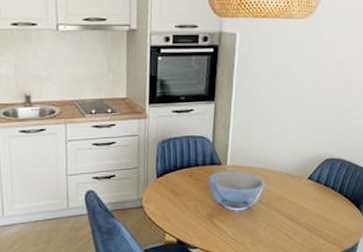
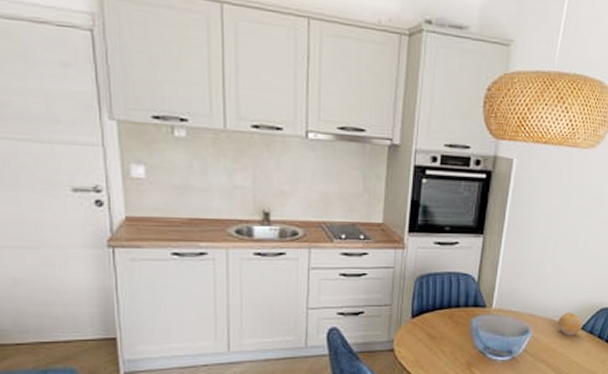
fruit: none [286,164,310,186] -> present [557,312,583,336]

